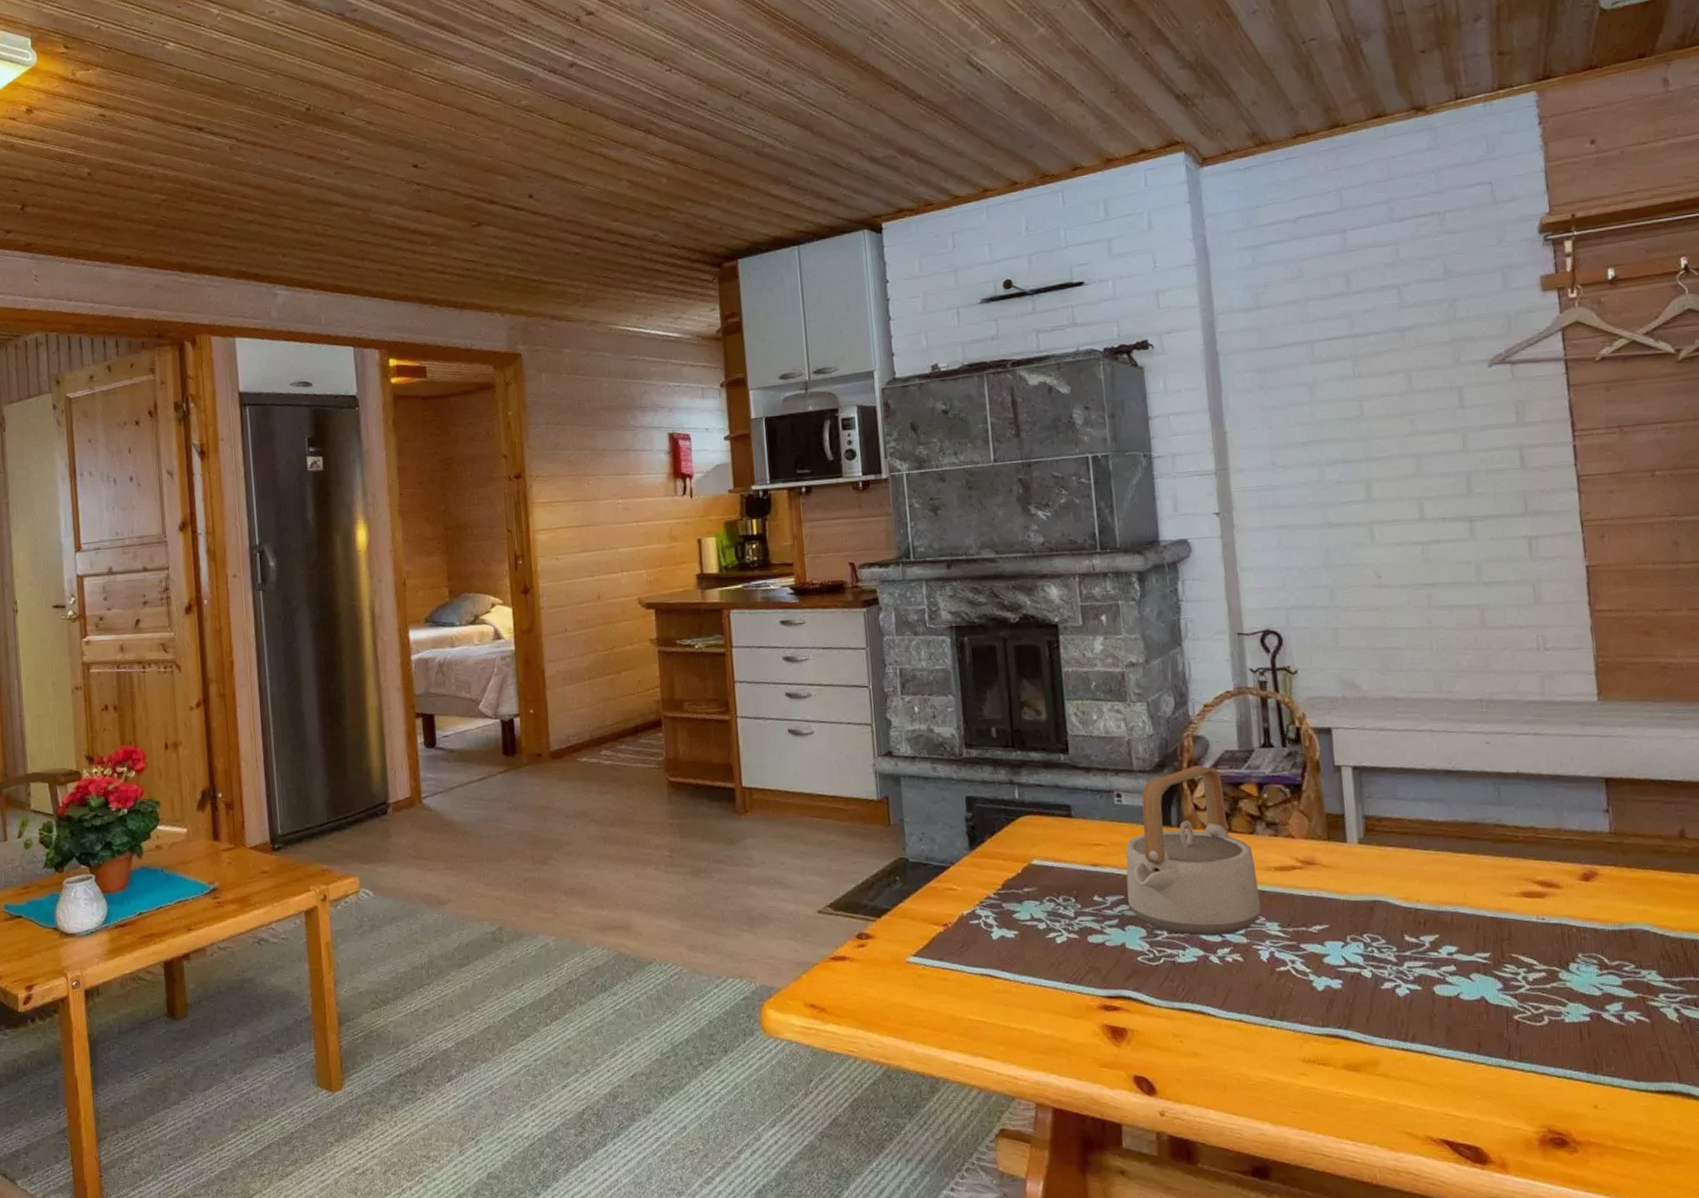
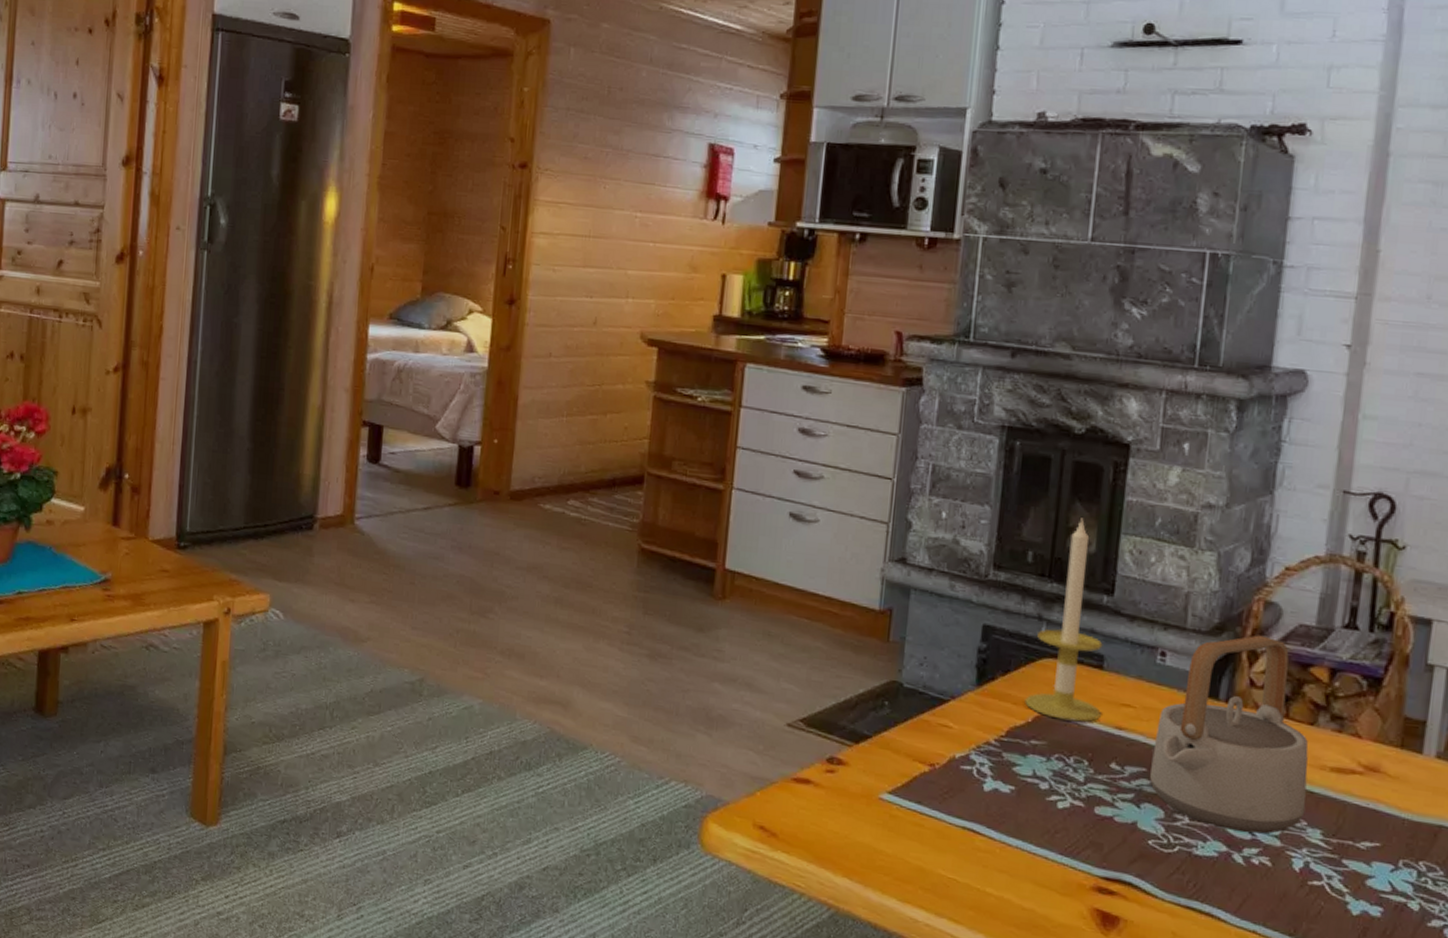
candle: none [1012,692,1078,867] -> present [1025,518,1103,722]

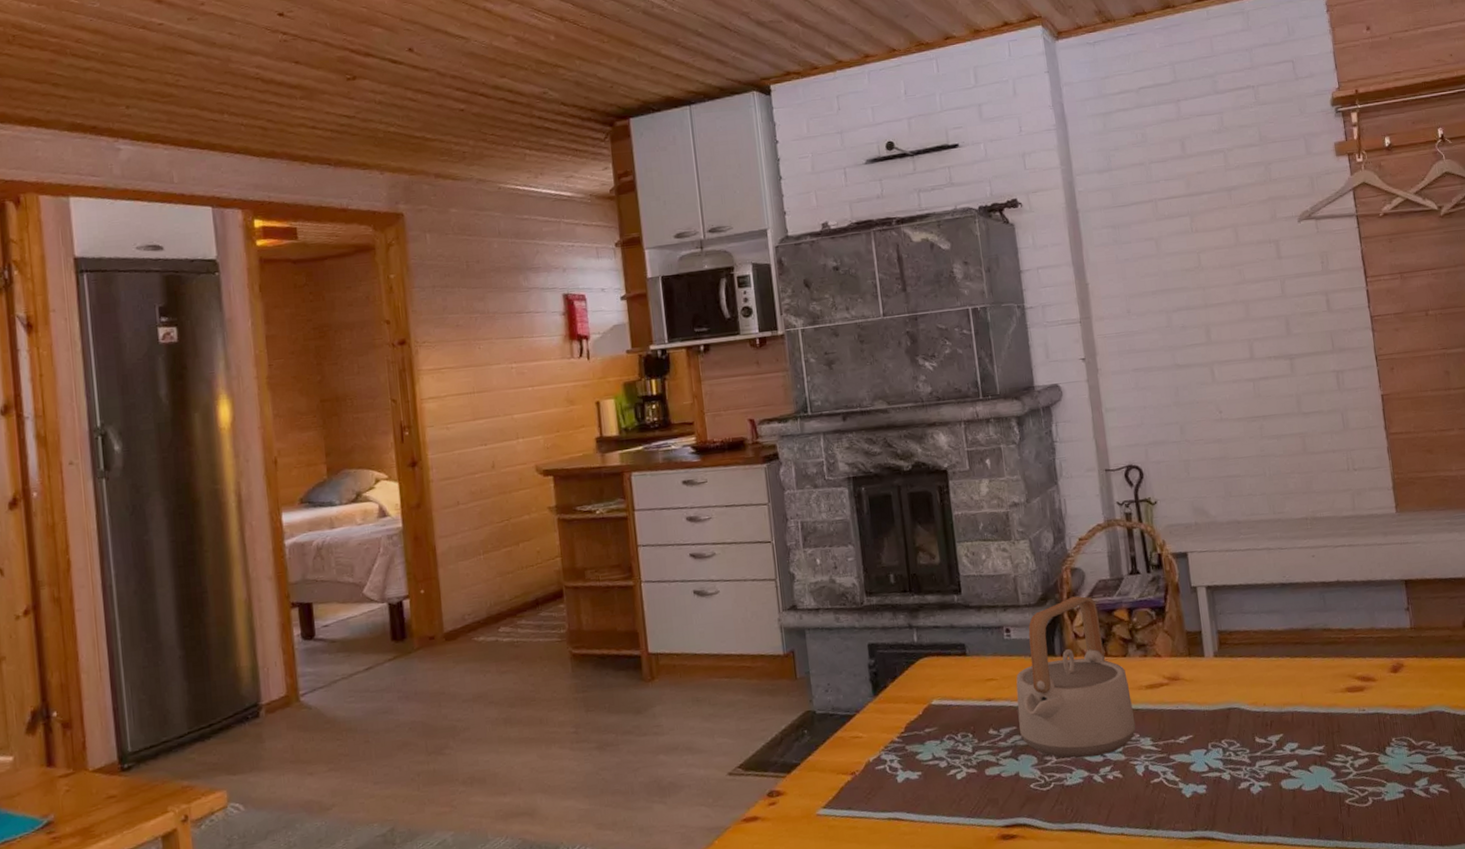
candle: present [1025,518,1103,722] -> none [911,537,973,706]

